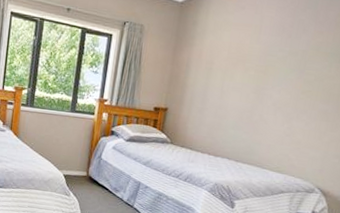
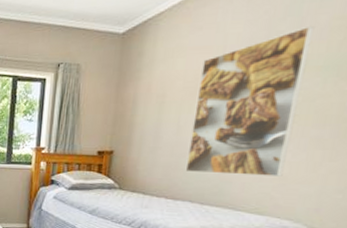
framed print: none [225,18,326,142] -> present [185,25,315,177]

